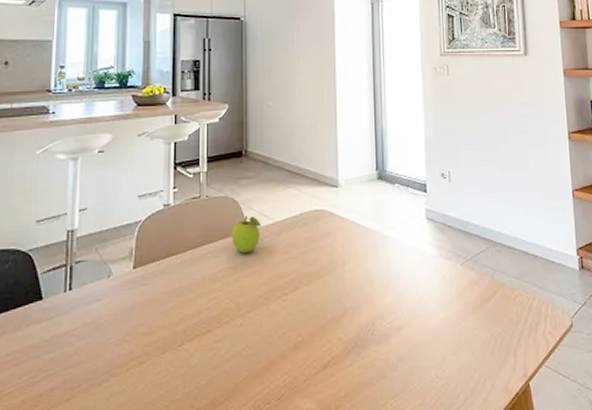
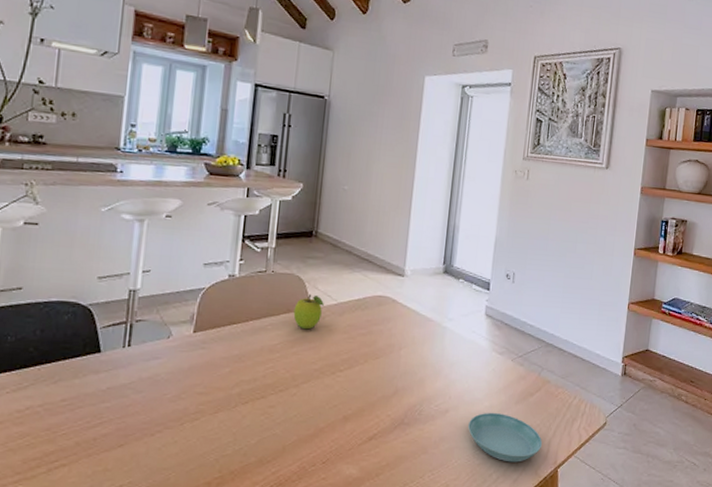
saucer: none [426,324,508,380] -> present [468,412,543,463]

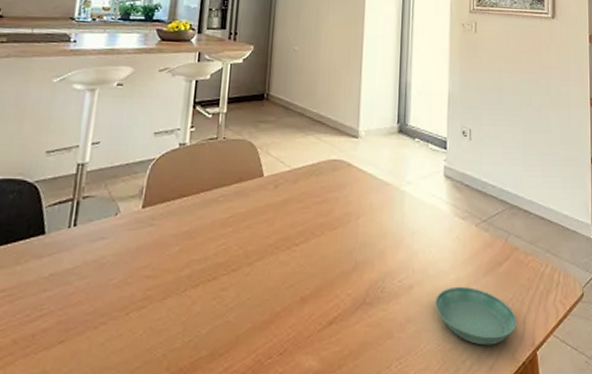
fruit: present [293,294,324,330] -> none [245,161,277,200]

